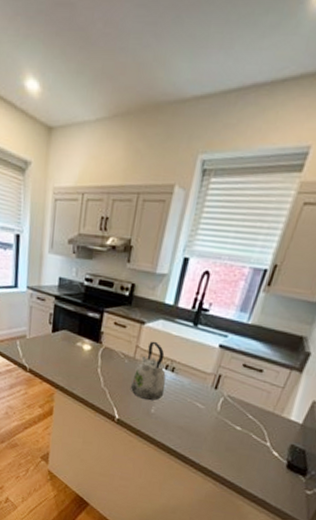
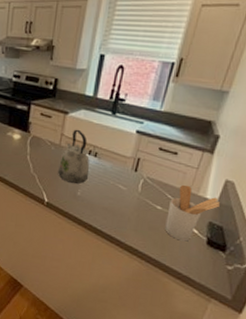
utensil holder: none [243,404,305,464] -> present [165,184,220,242]

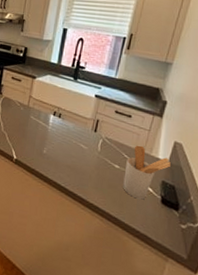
kettle: present [58,129,90,184] -> none [26,92,54,143]

